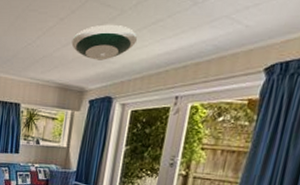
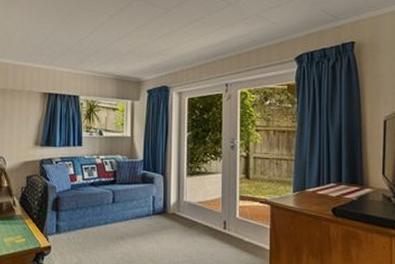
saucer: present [71,24,138,60] -> none [124,21,185,53]

